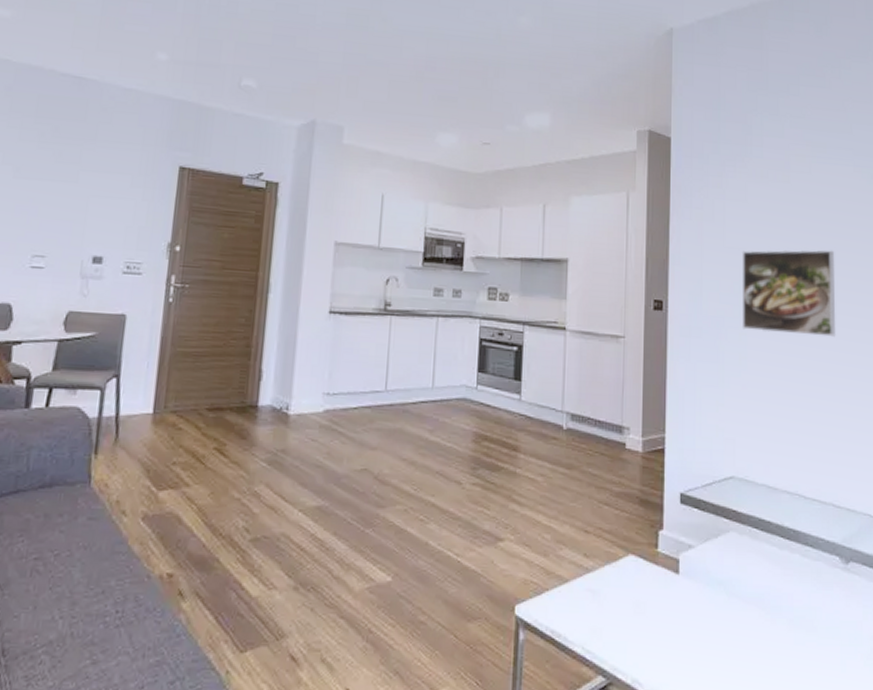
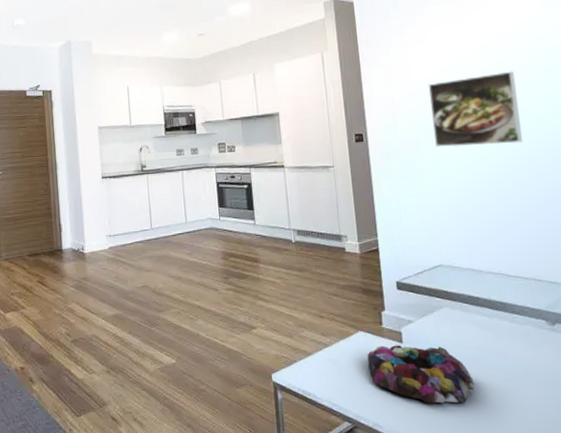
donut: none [635,575,754,657] -> present [367,345,475,404]

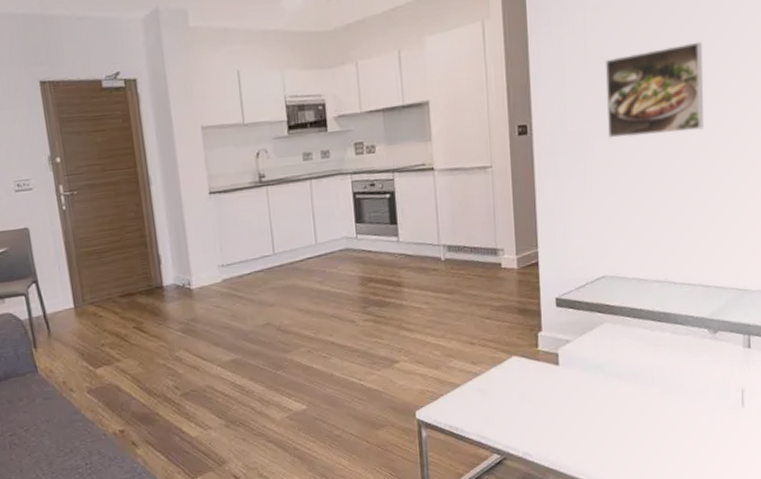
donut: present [367,345,475,404] -> none [520,365,630,427]

